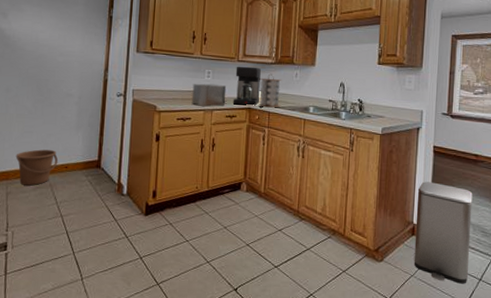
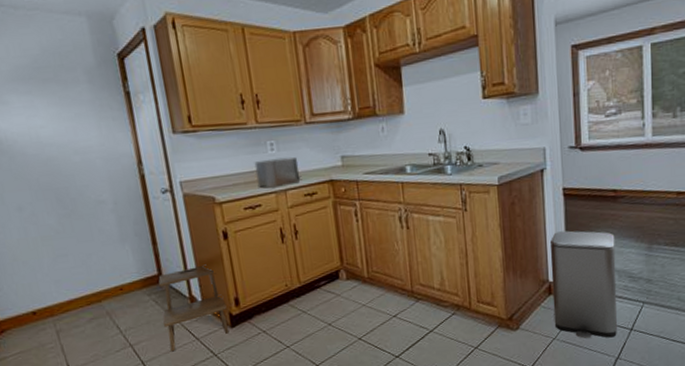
bucket: present [15,149,59,186] -> none [54,272,110,319]
step stool: none [92,158,146,228] -> present [158,264,230,352]
coffee maker: present [232,66,261,106] -> none [304,127,343,179]
spice rack: present [258,73,282,109] -> none [337,132,370,177]

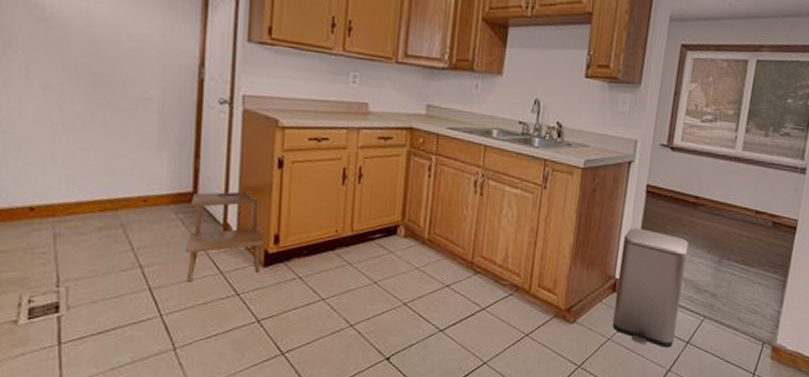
toaster: present [254,156,301,190] -> none [329,91,380,125]

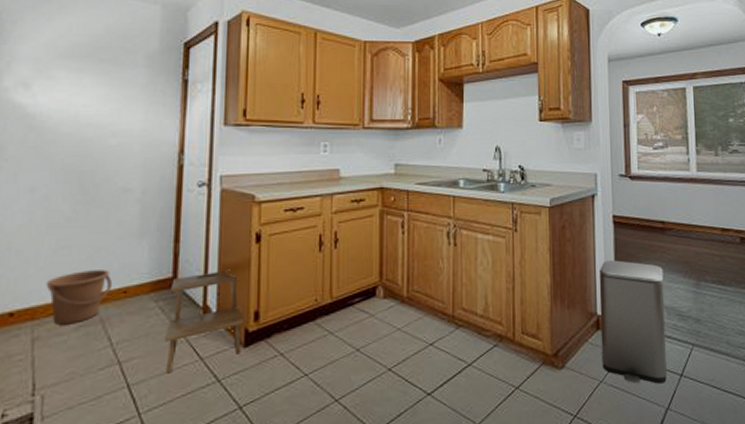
bucket: none [65,174,133,225] -> present [46,270,113,325]

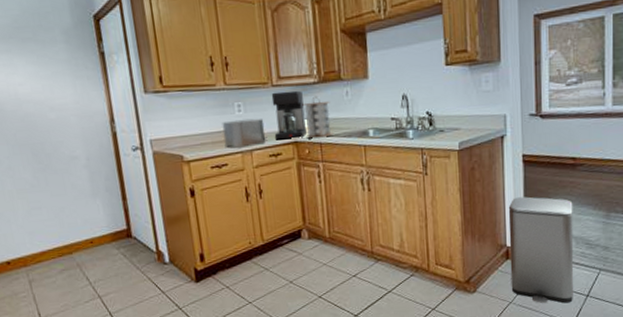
bucket: present [46,270,113,325] -> none [28,225,81,270]
step stool: present [165,269,244,374] -> none [127,220,194,304]
toaster: none [303,160,350,192] -> present [222,118,266,149]
coffee maker: none [359,134,395,185] -> present [271,90,308,140]
spice rack: none [392,141,422,187] -> present [302,96,333,139]

